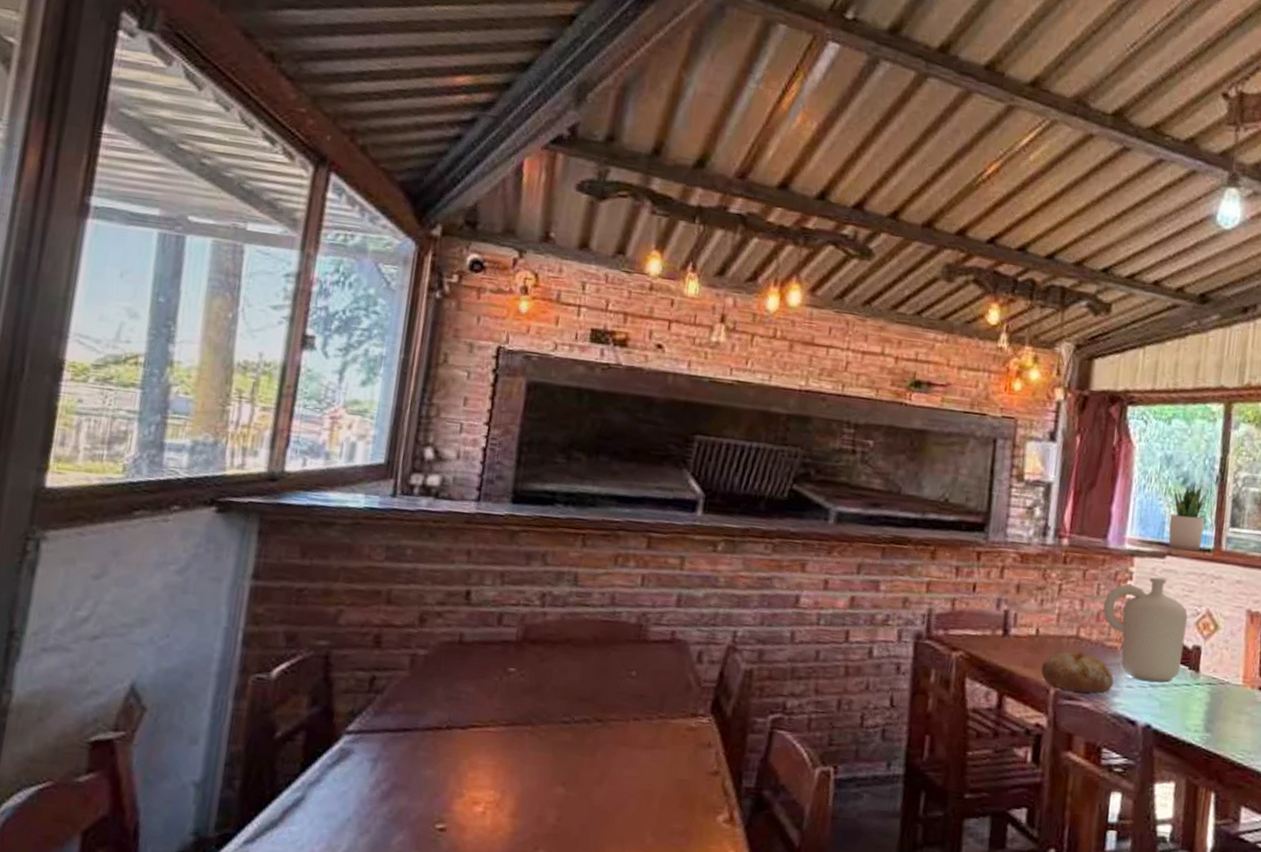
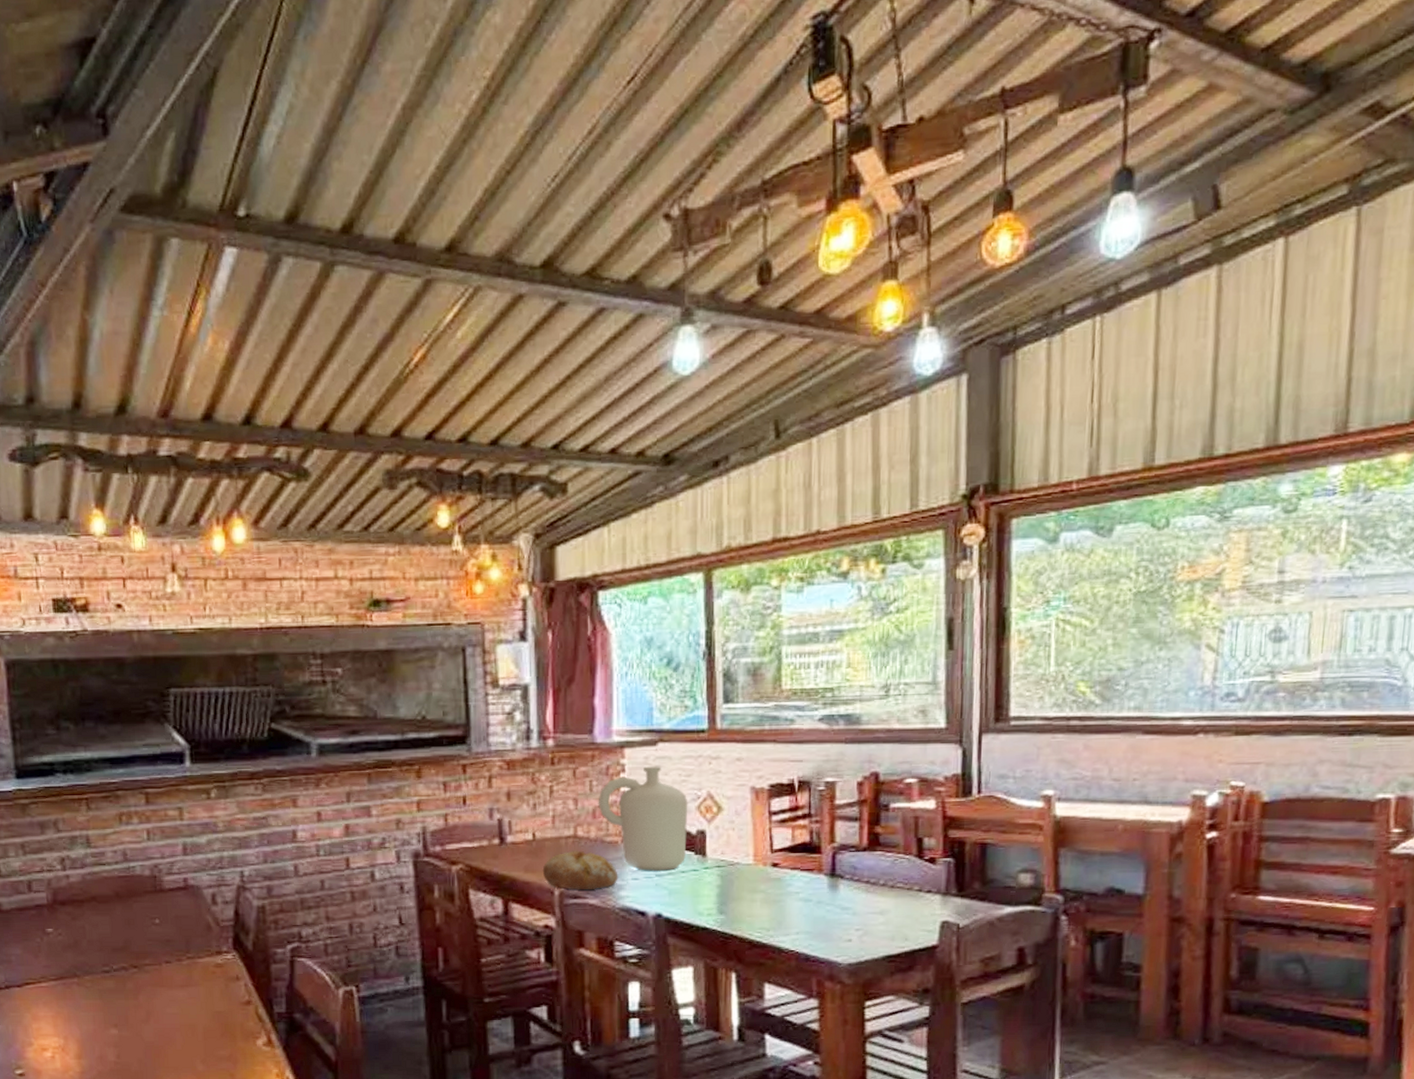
planter: present [1168,483,1206,552] -> none [657,662,695,735]

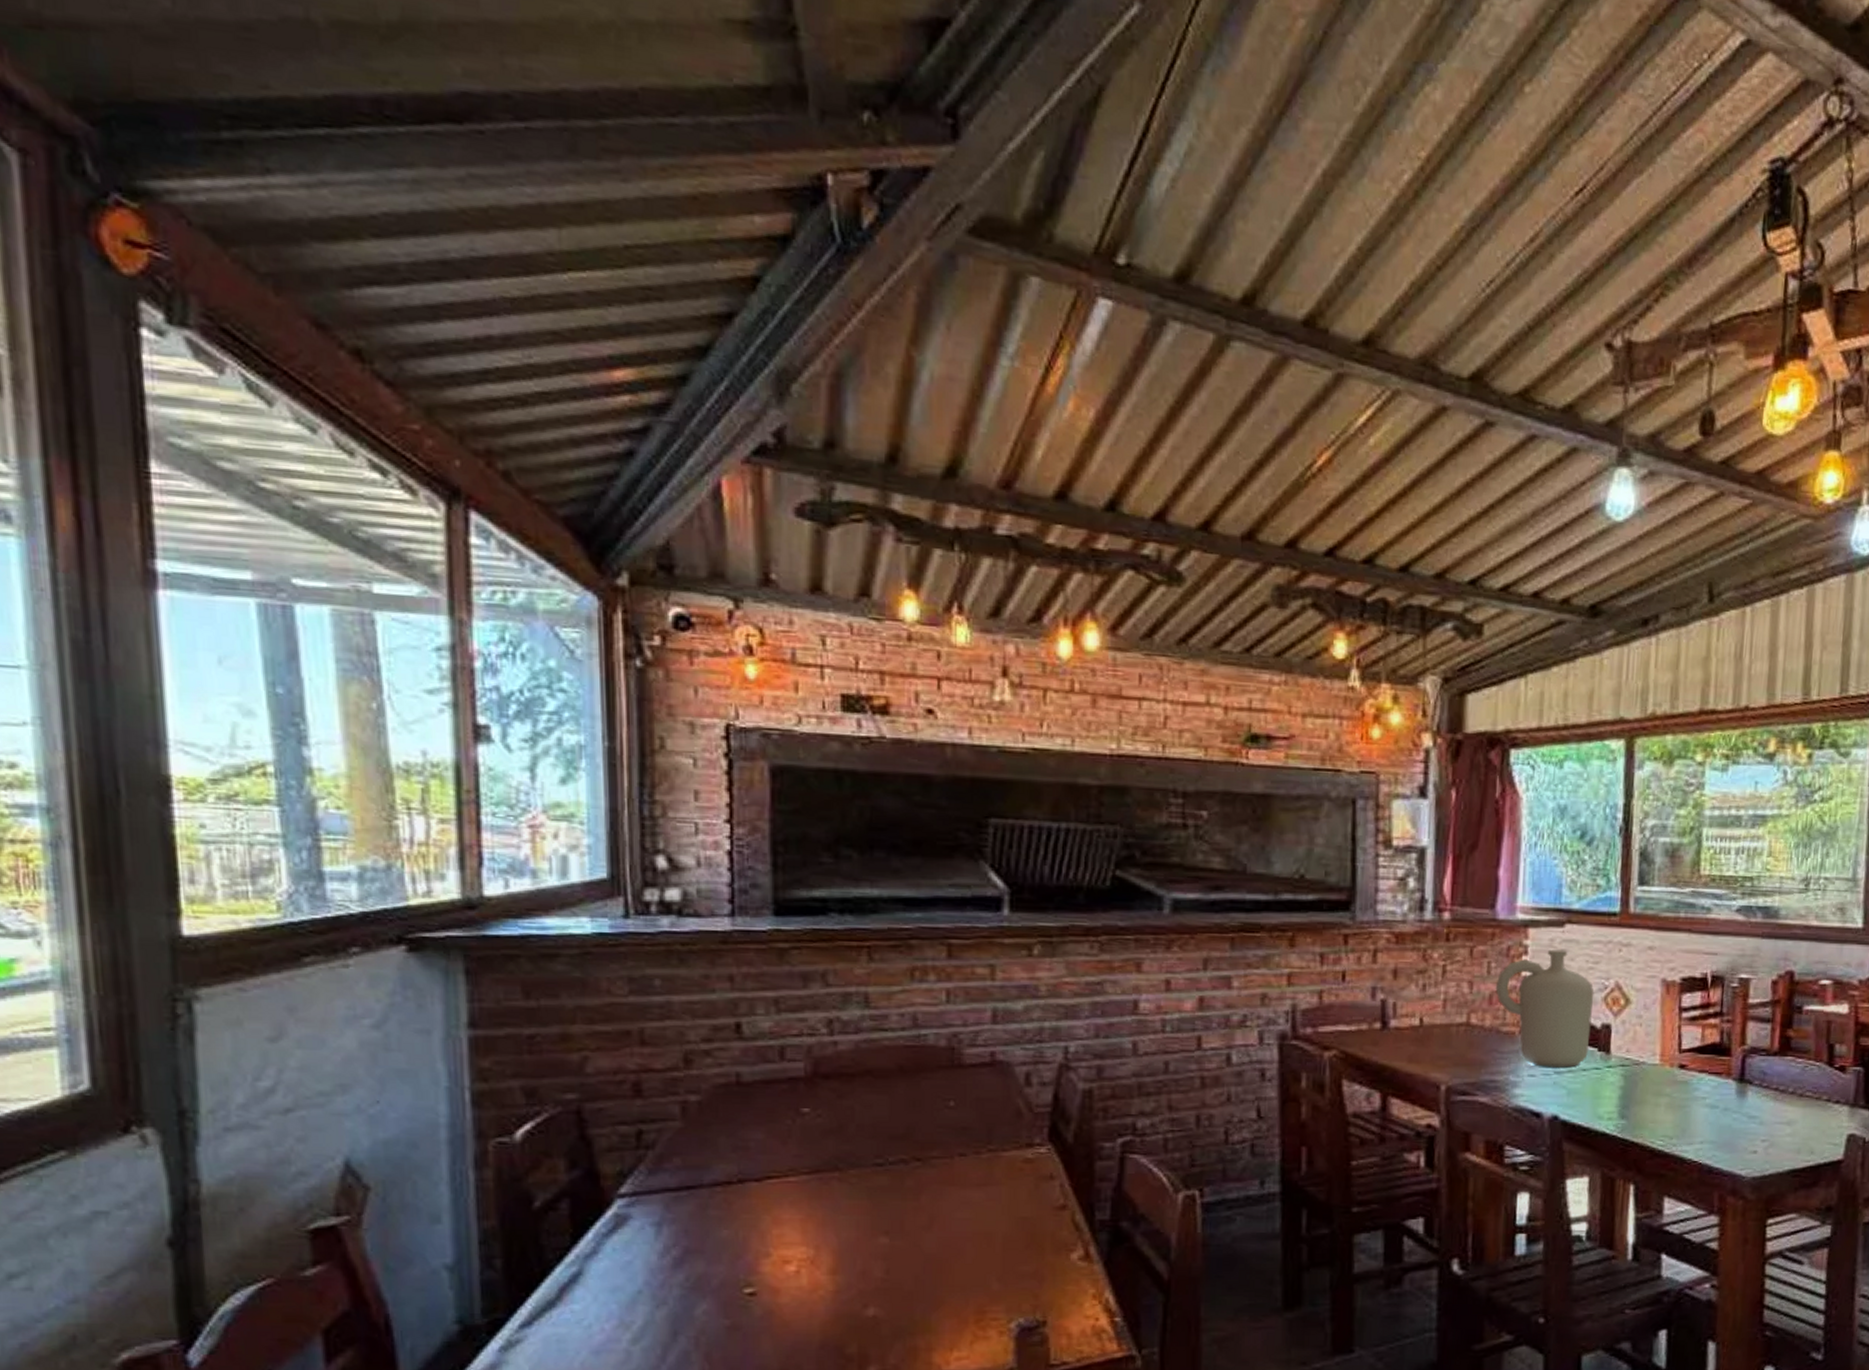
bread: present [542,850,618,890] -> none [1428,1040,1513,1085]

